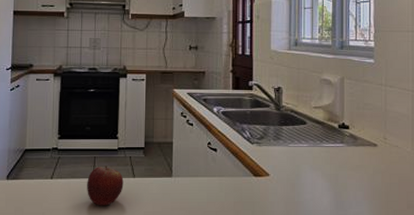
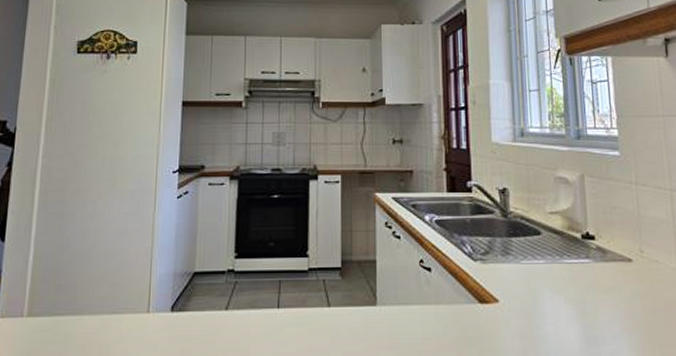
fruit: present [87,166,124,206] -> none [270,292,316,345]

